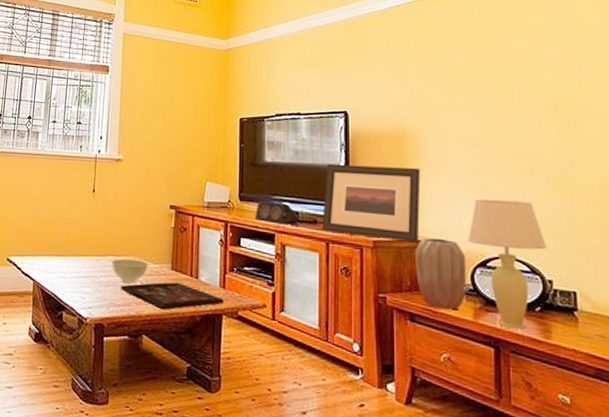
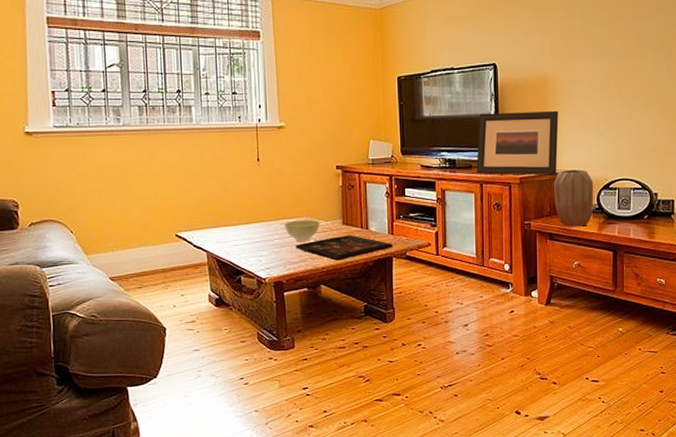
speaker: present [255,201,299,225] -> none [417,153,457,173]
table lamp: present [467,198,547,330] -> none [595,131,655,235]

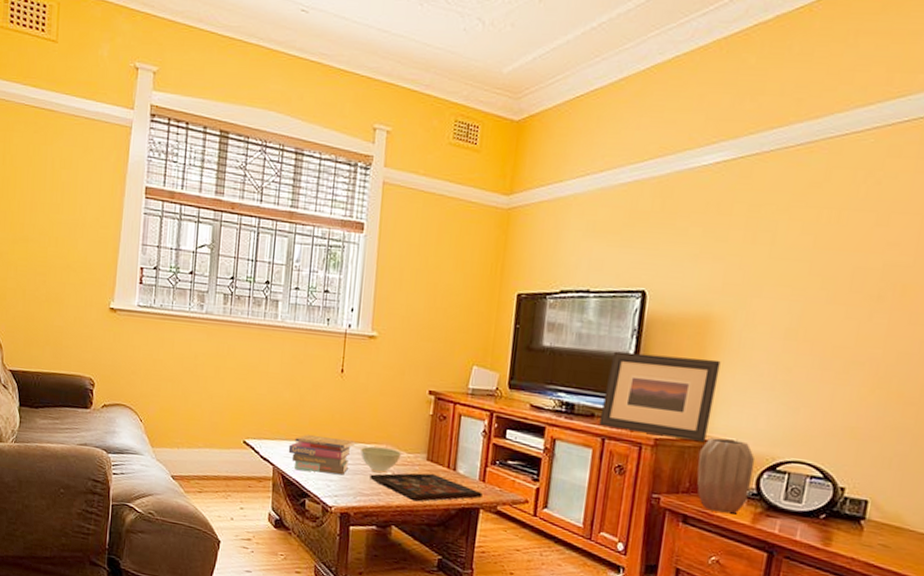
books: none [219,218,279,253] -> present [288,434,356,475]

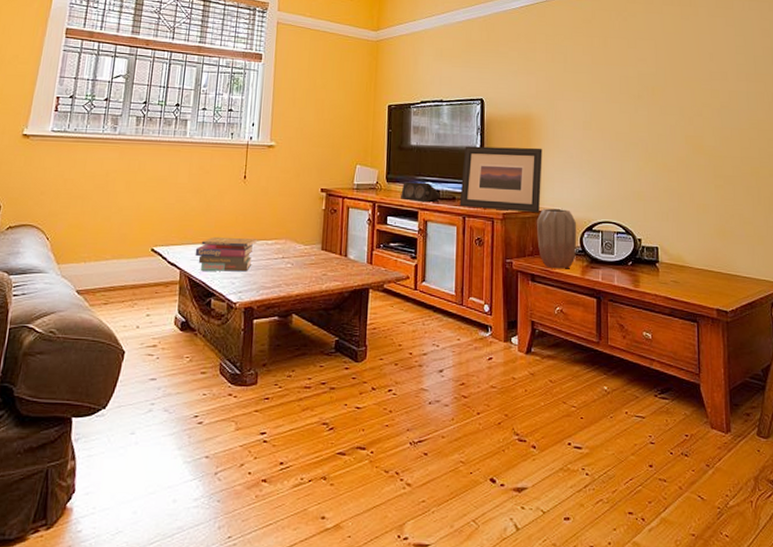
bowl: present [360,446,402,474] -> none [261,242,300,266]
decorative tray: present [370,473,483,502] -> none [271,261,371,289]
speaker: none [525,390,575,418] -> present [401,182,440,203]

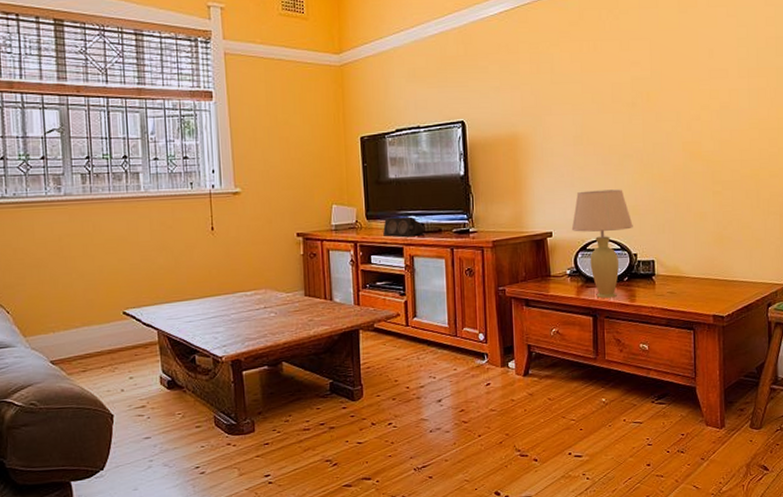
books: present [195,236,258,272] -> none [170,291,236,330]
picture frame: present [460,146,543,213] -> none [446,169,532,239]
vase: present [536,208,577,269] -> none [528,231,571,292]
table lamp: none [578,173,638,281] -> present [571,189,633,299]

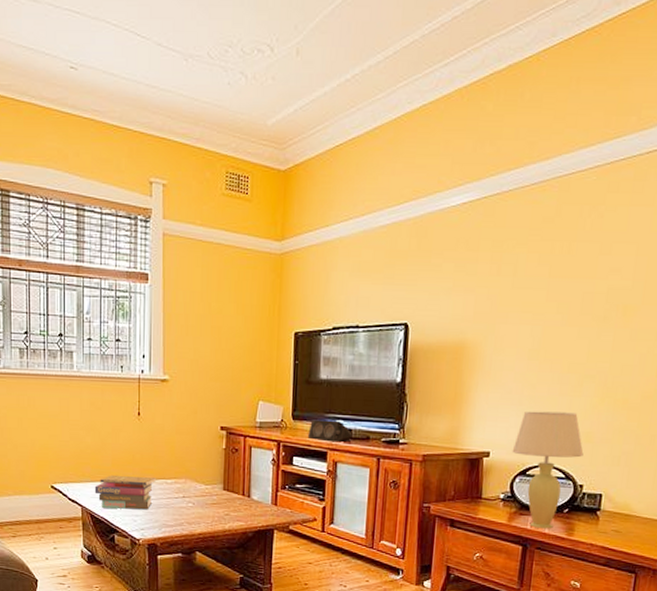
books: none [170,291,236,330] -> present [94,474,157,510]

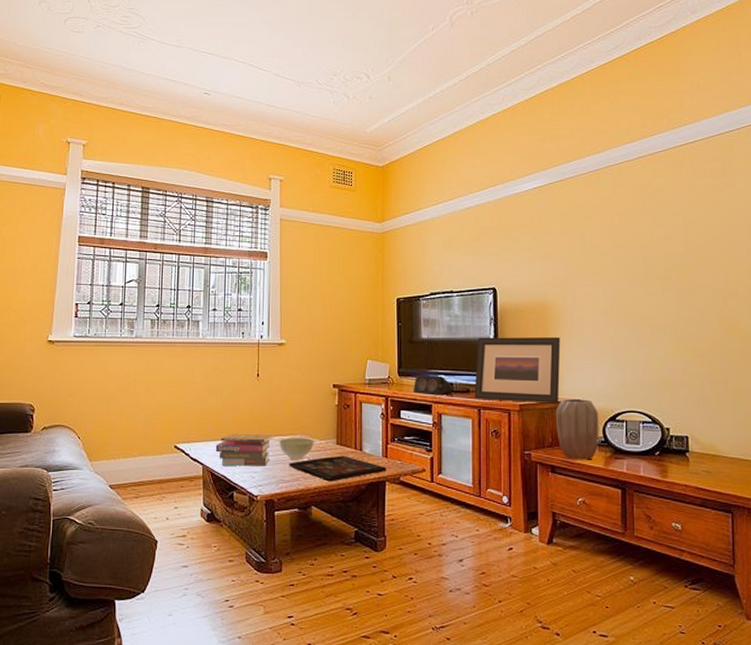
bowl: none [161,481,201,506] -> present [278,438,315,461]
decorative tray: none [172,501,276,528] -> present [289,455,387,482]
picture frame: none [374,379,476,455] -> present [474,336,561,404]
vase: none [460,450,509,515] -> present [555,399,599,460]
table lamp: present [512,411,584,529] -> none [600,361,666,472]

